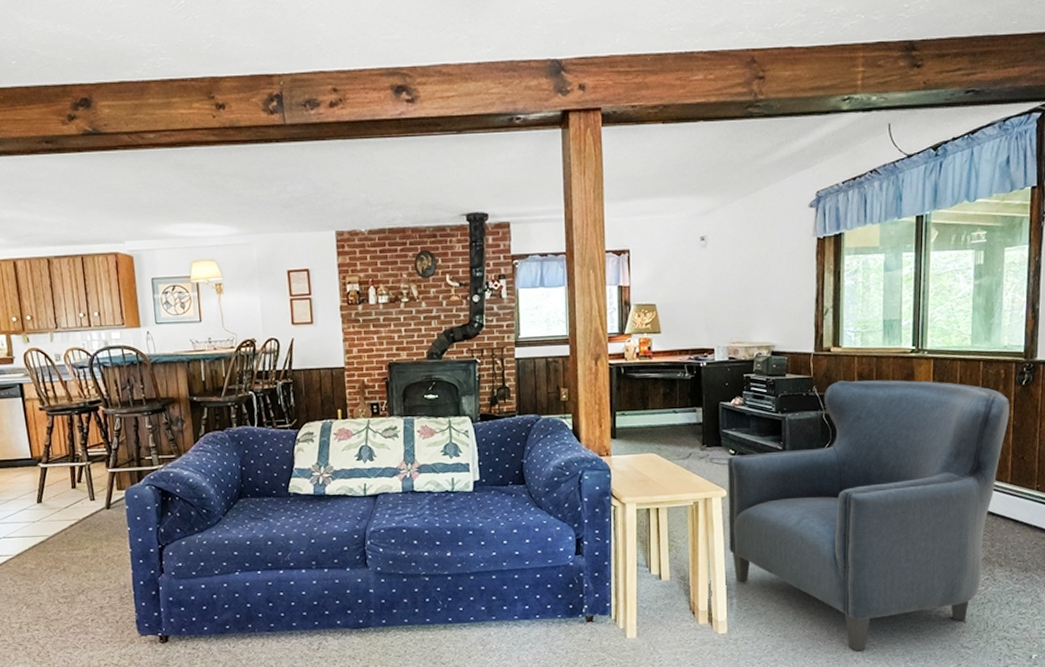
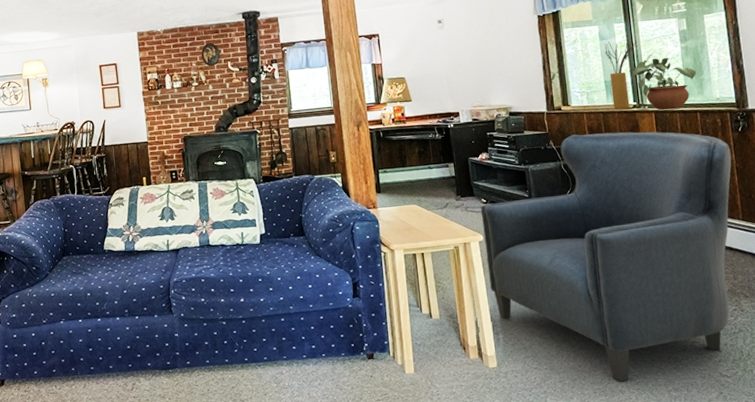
vase: none [888,274,925,355] -> present [604,42,636,110]
potted plant: none [911,291,987,357] -> present [628,54,697,111]

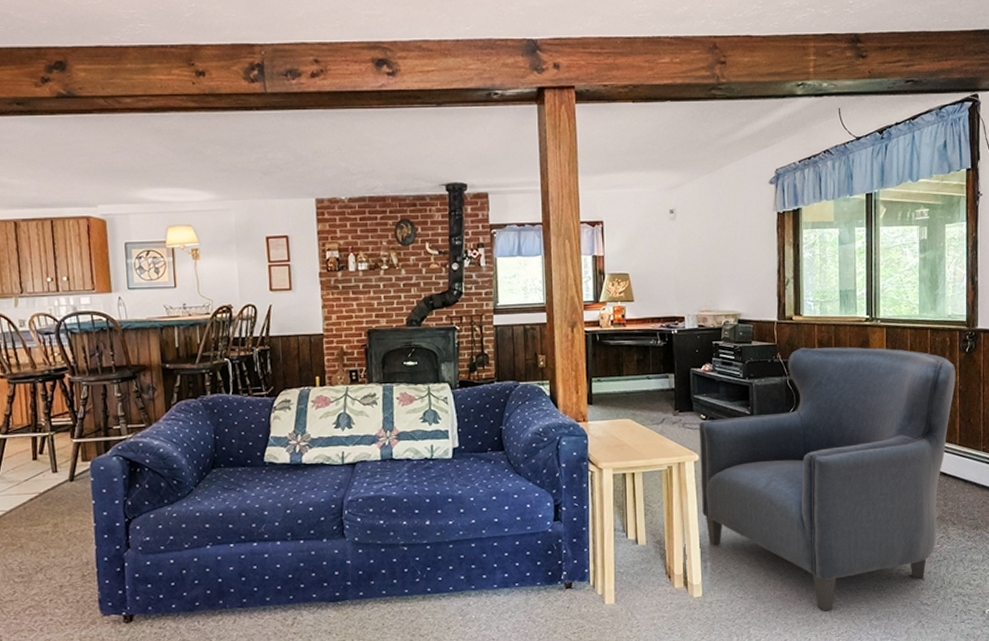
vase: present [604,42,636,110] -> none [843,247,876,323]
potted plant: present [628,54,697,111] -> none [864,263,932,326]

